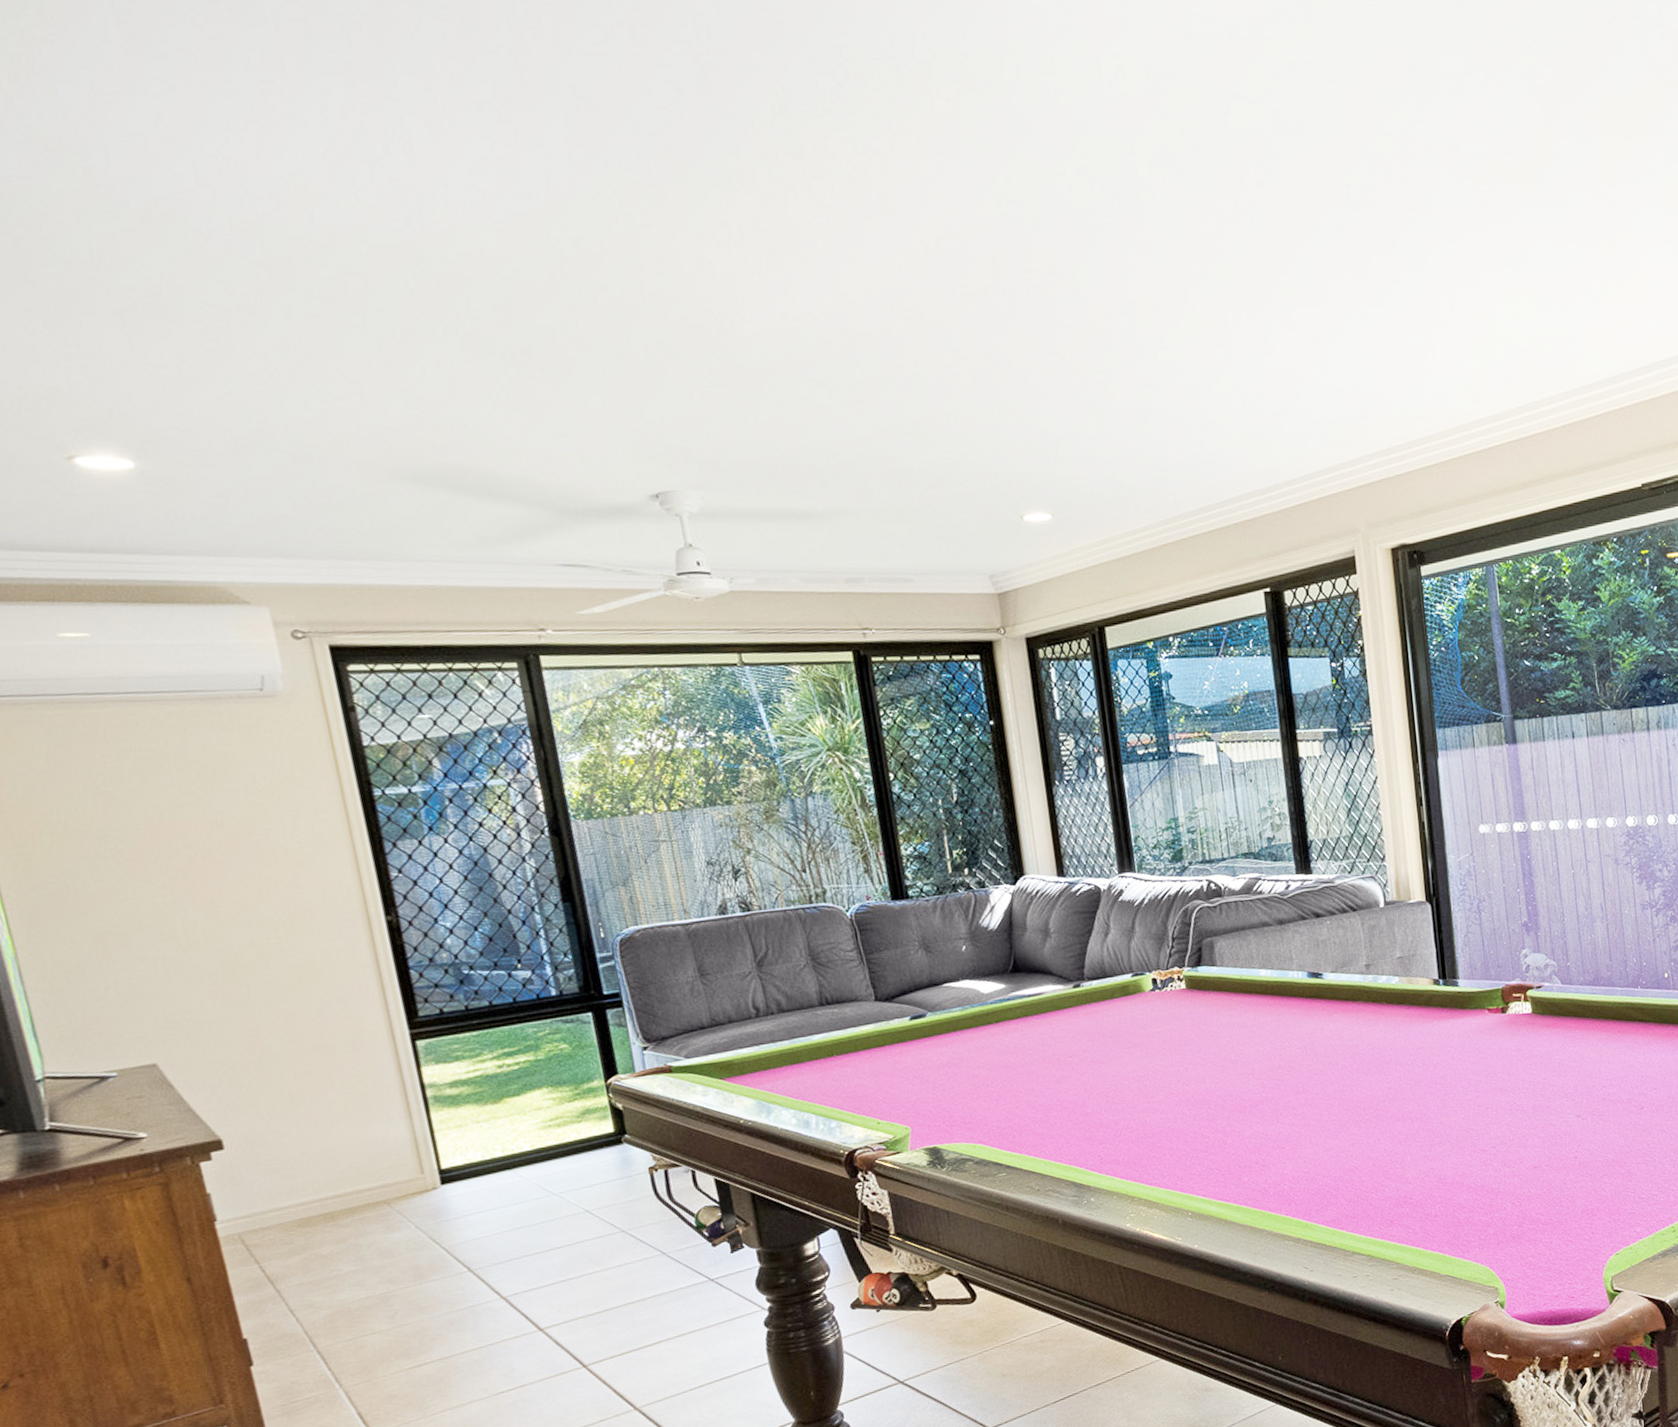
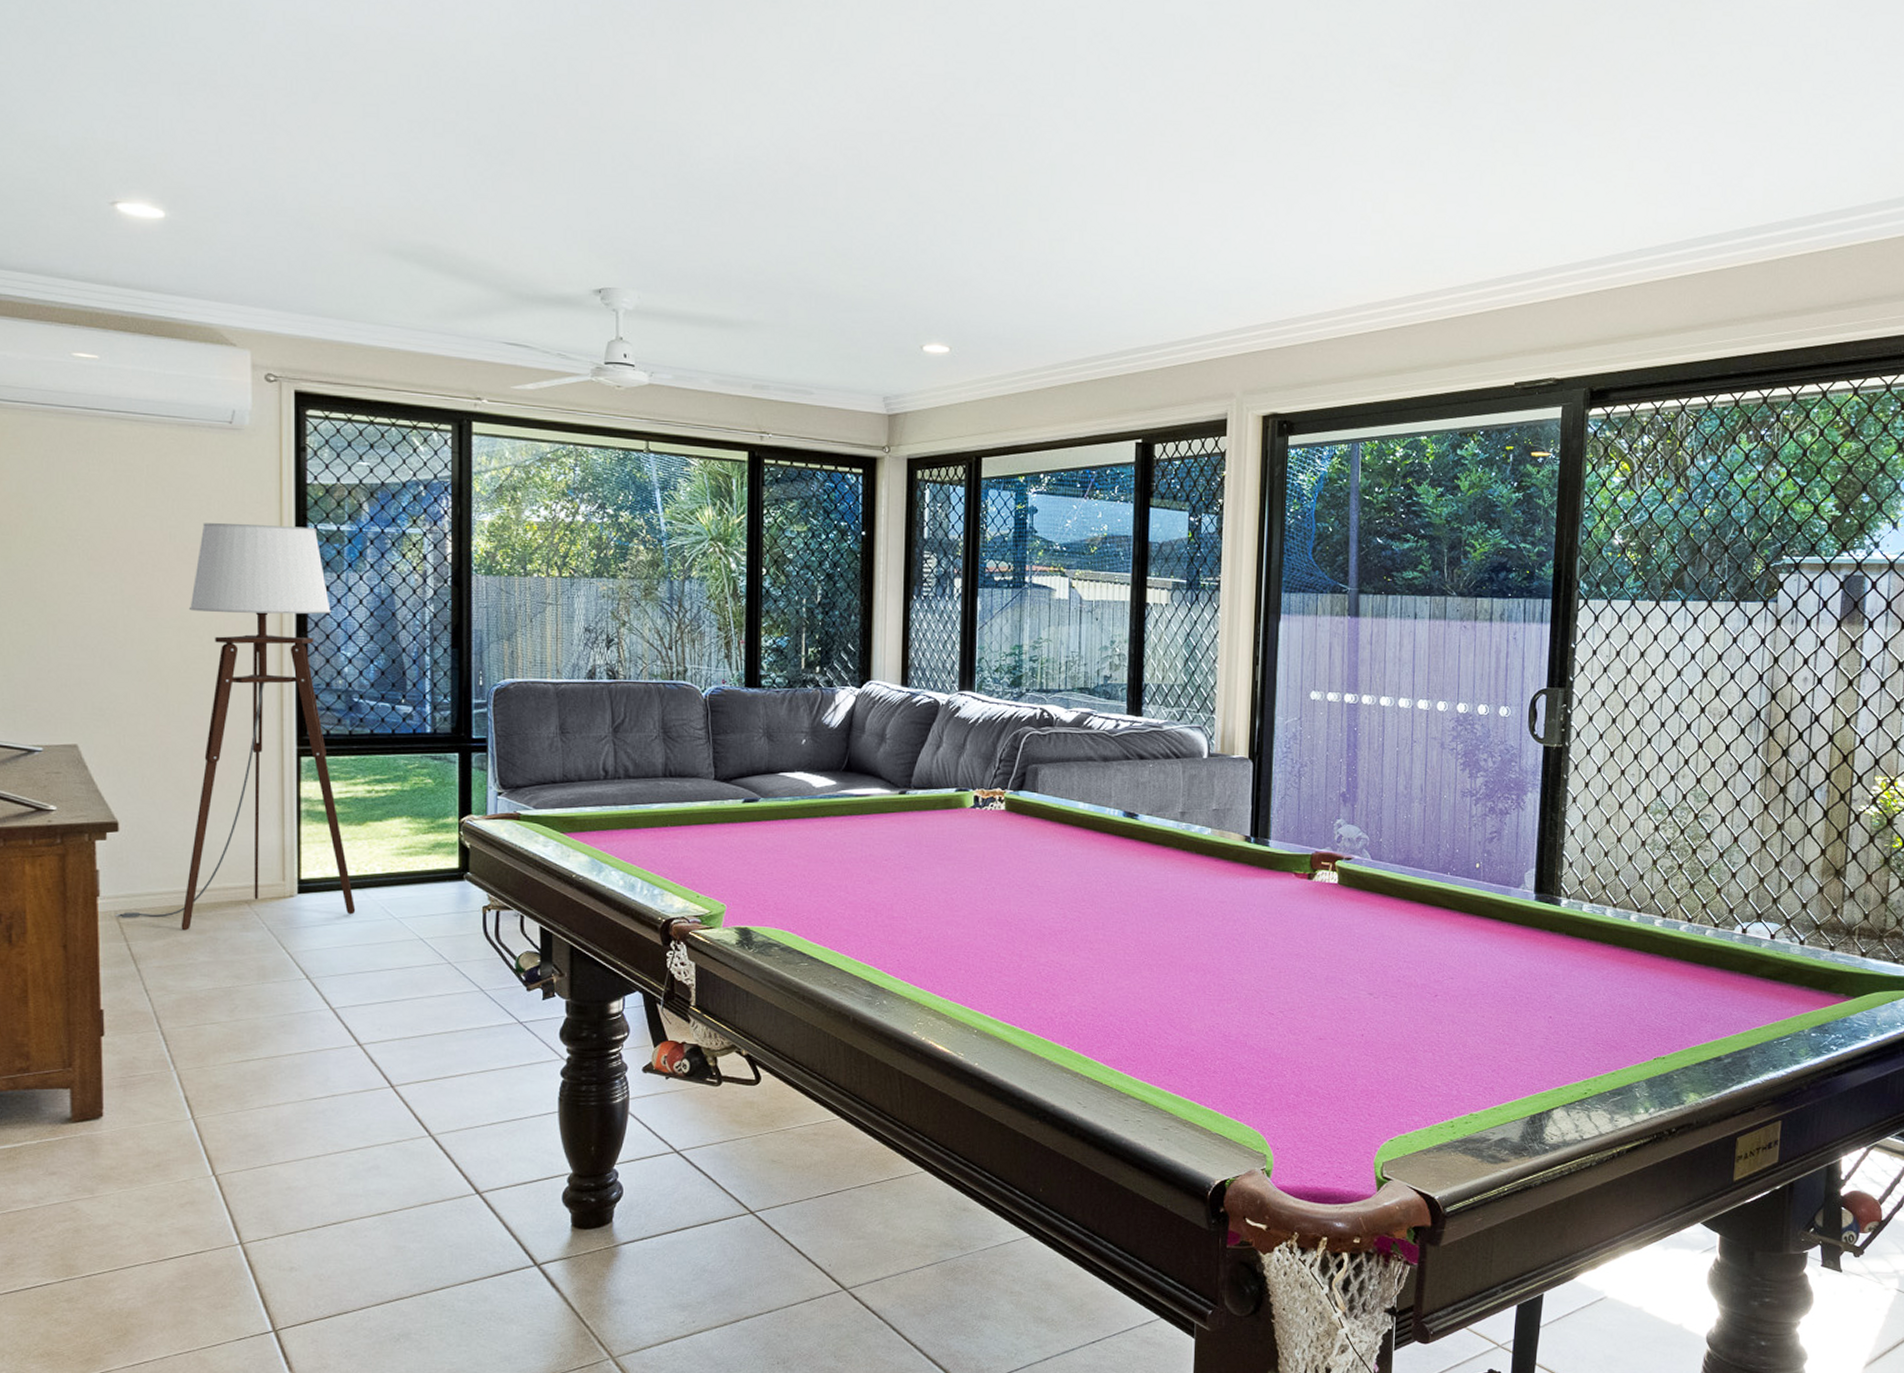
floor lamp: none [237,793,510,1243] -> present [114,523,356,931]

